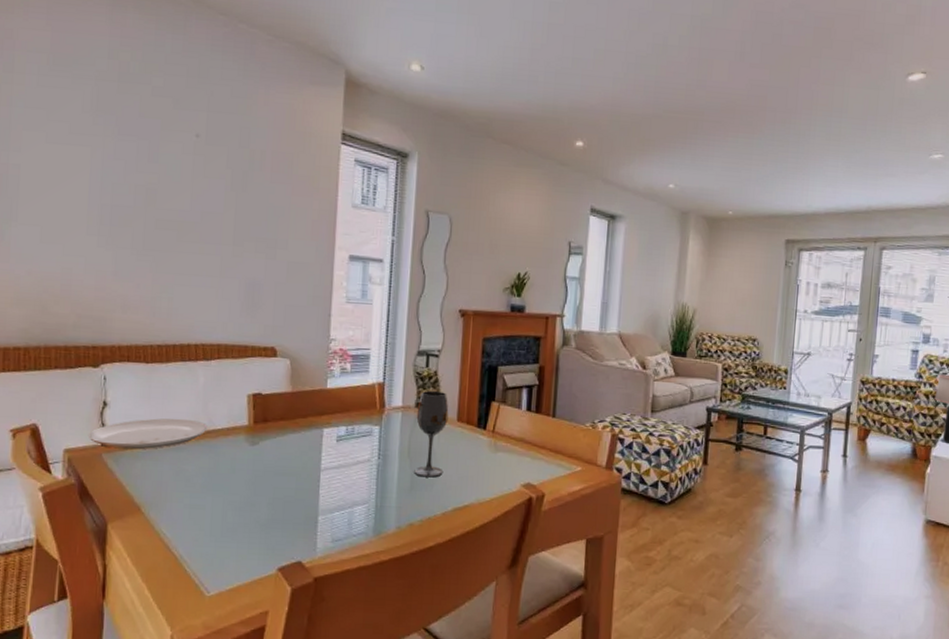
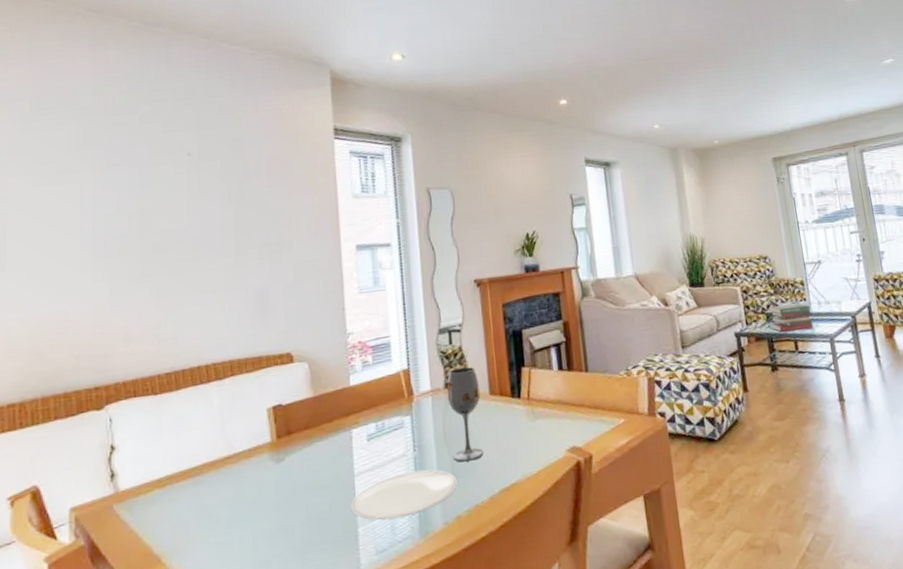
plate: present [88,418,208,450] -> none [95,447,228,497]
plate: none [314,476,414,515] -> present [350,469,457,521]
books: none [745,389,789,418] -> present [770,303,814,332]

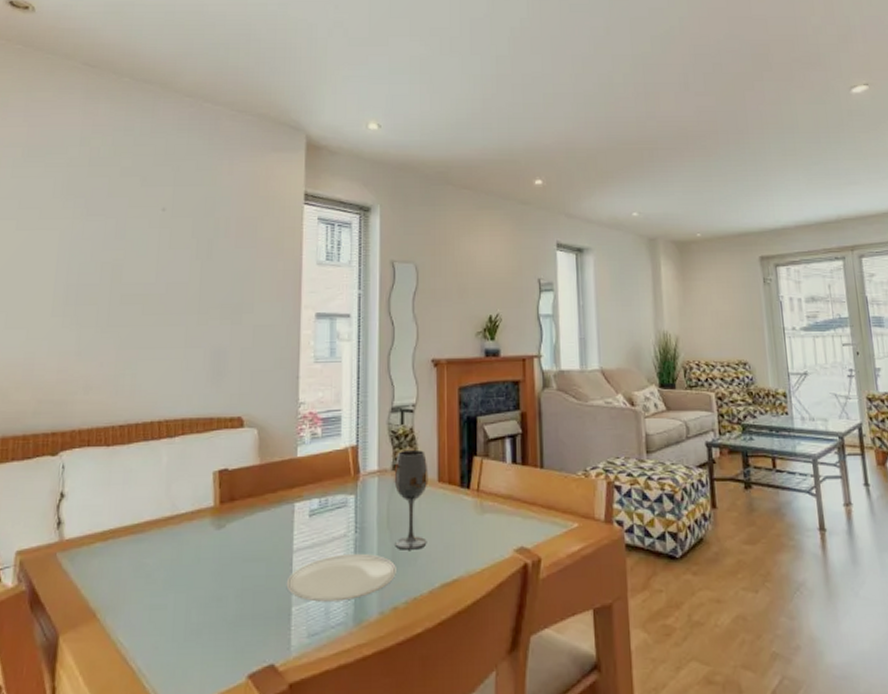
books: present [770,303,814,332] -> none [747,417,795,447]

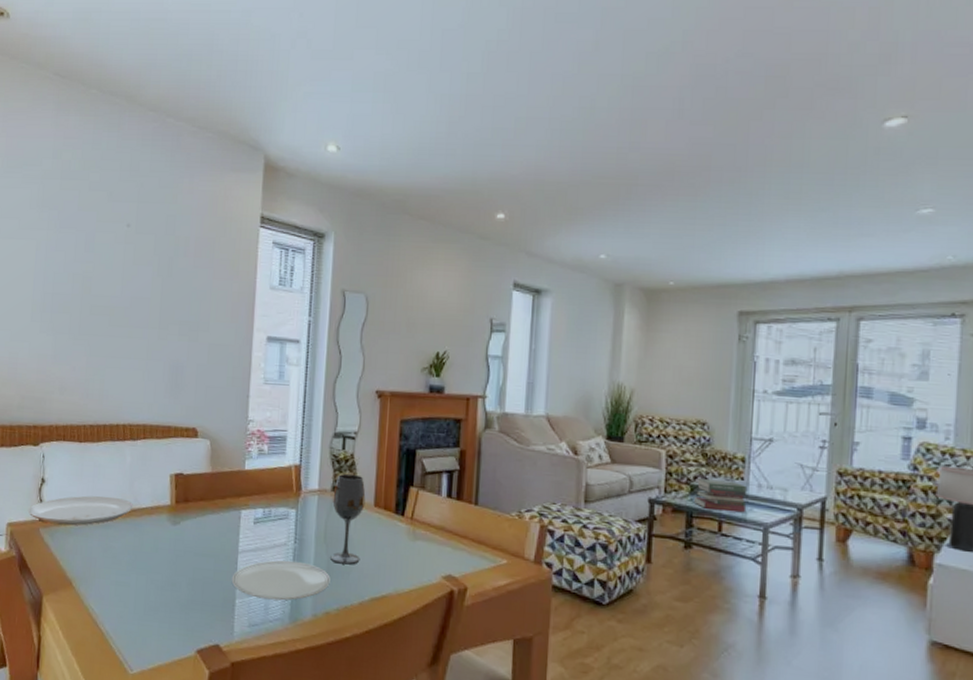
plate: none [42,504,171,546] -> present [27,495,133,526]
books: none [747,417,795,447] -> present [694,479,748,513]

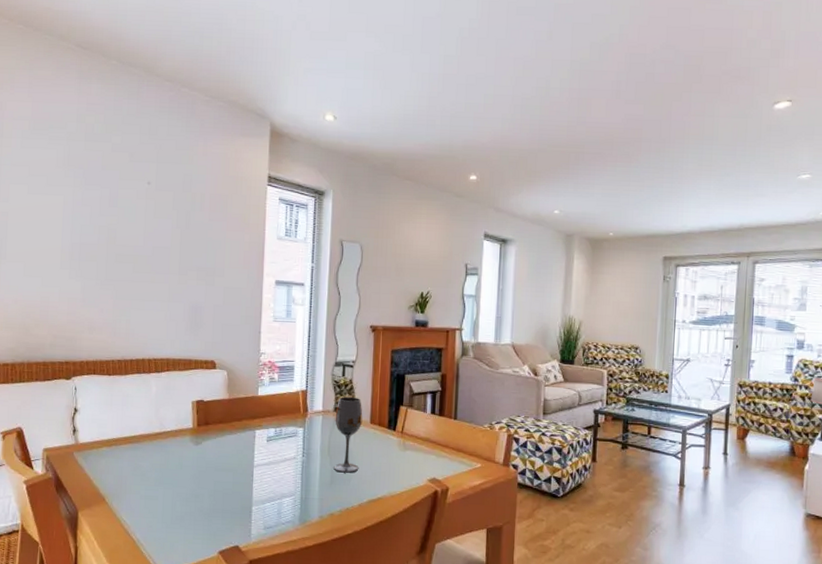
plate: present [27,495,133,526] -> none [62,422,159,449]
plate: present [231,560,330,601] -> none [248,471,334,506]
books: present [694,479,748,513] -> none [629,392,671,419]

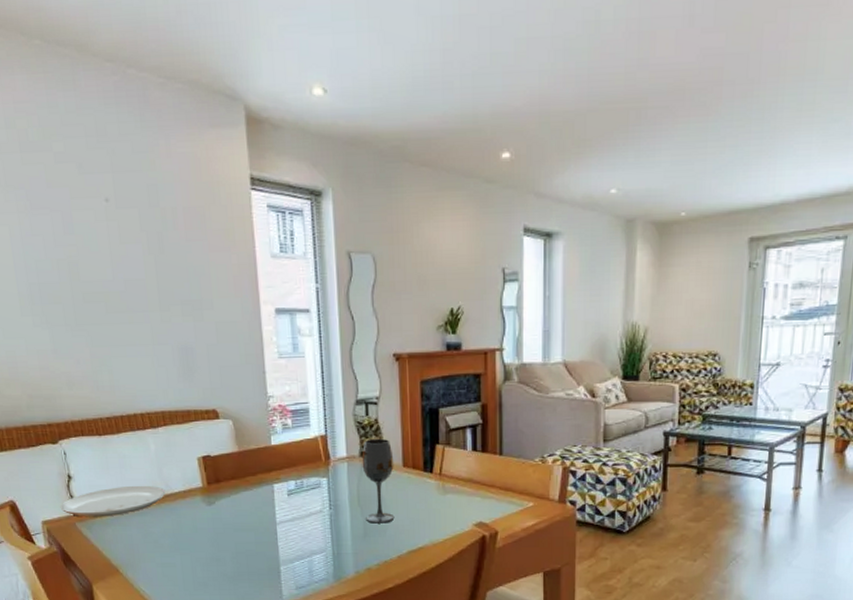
plate: none [62,422,159,449] -> present [60,485,166,518]

